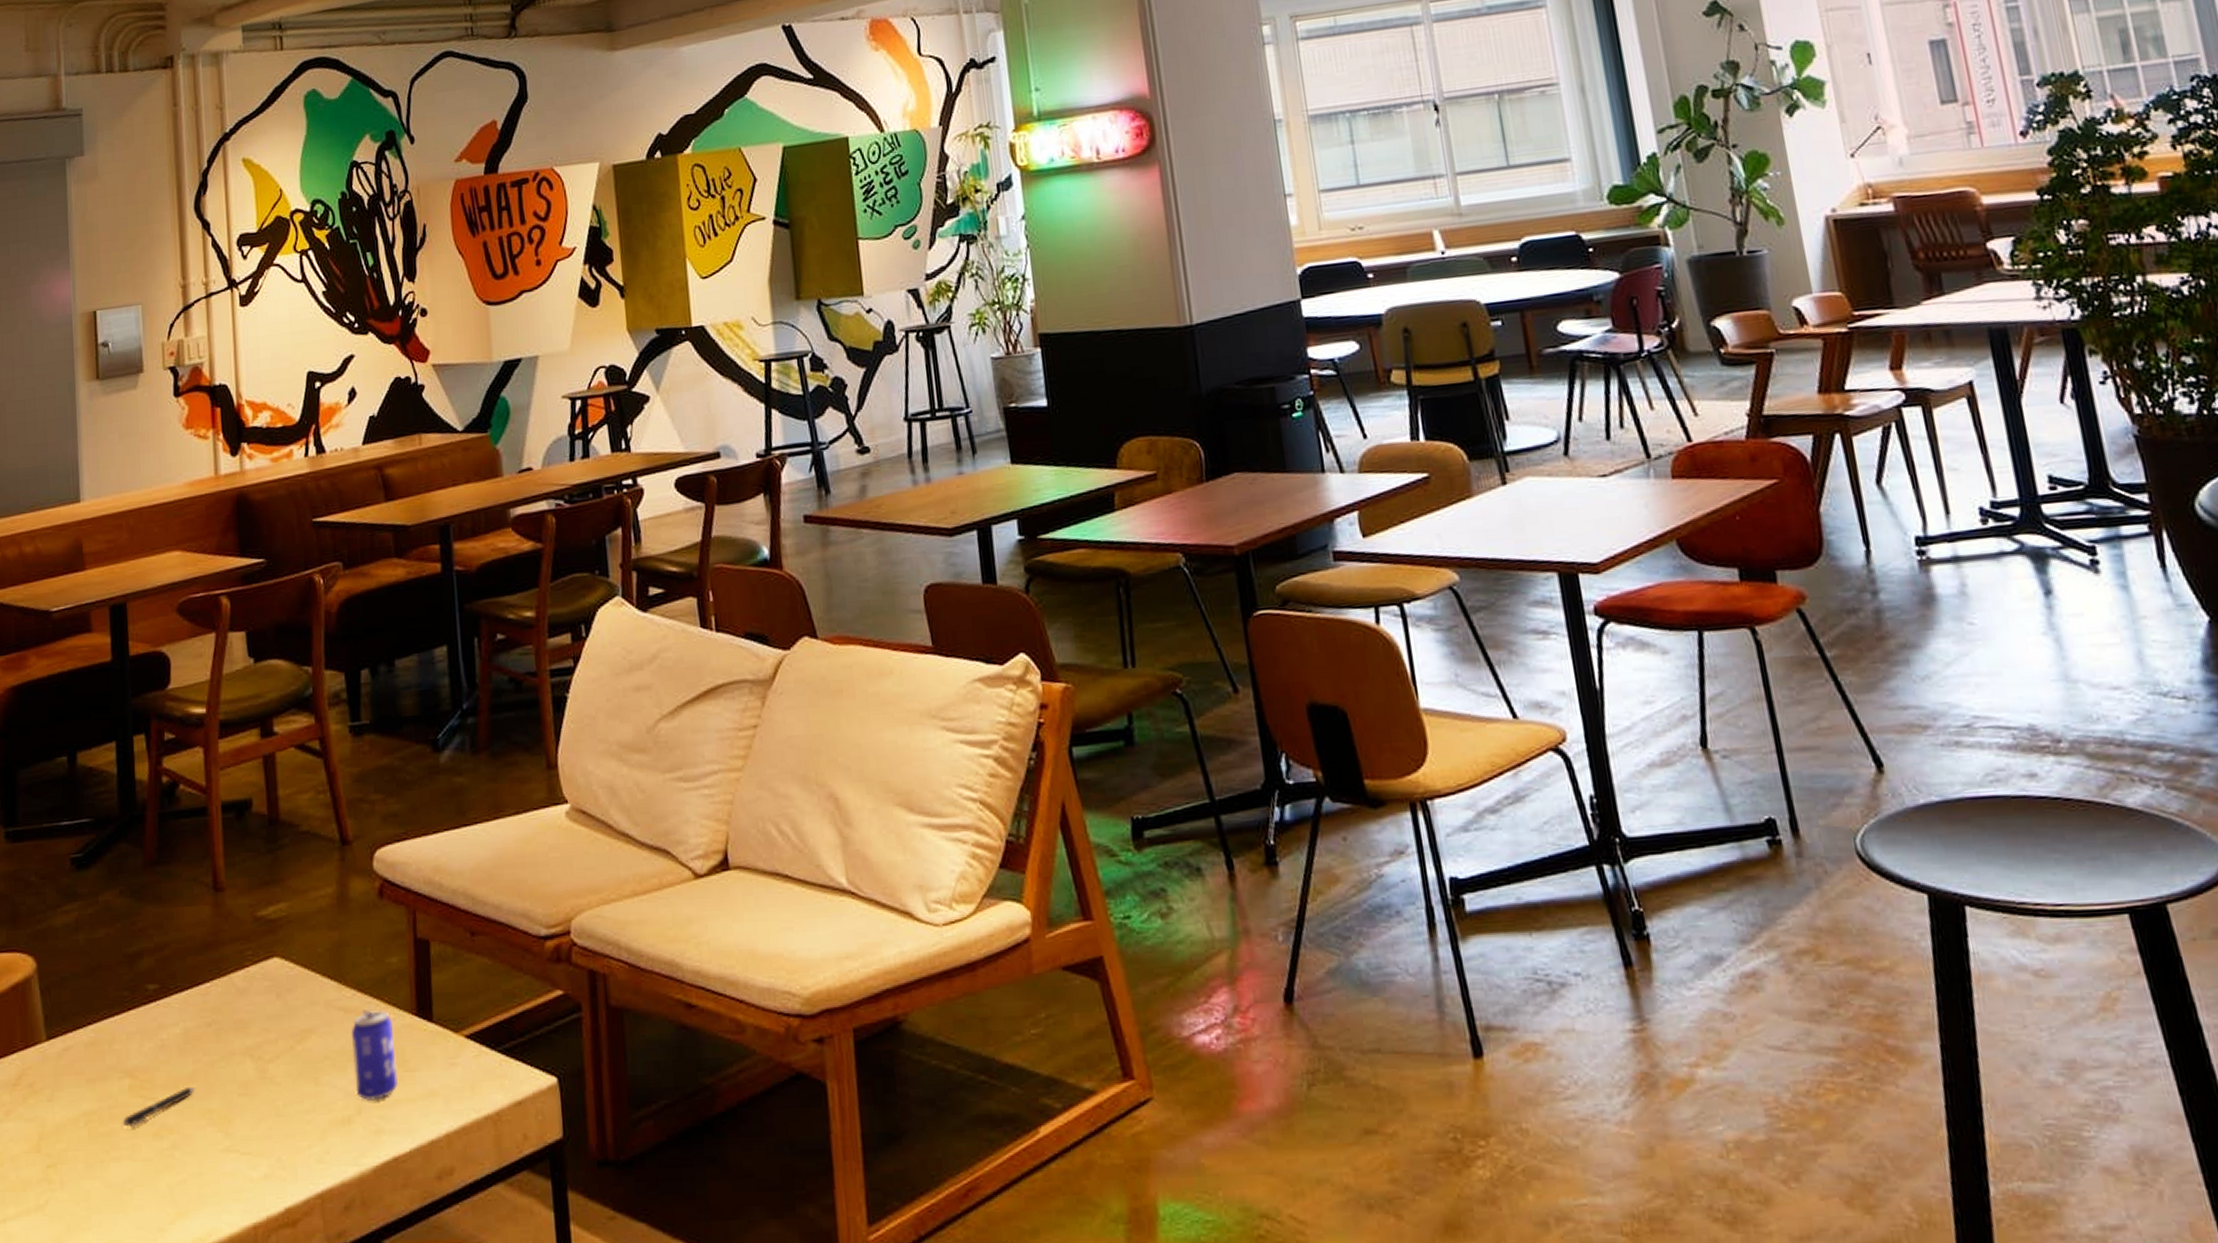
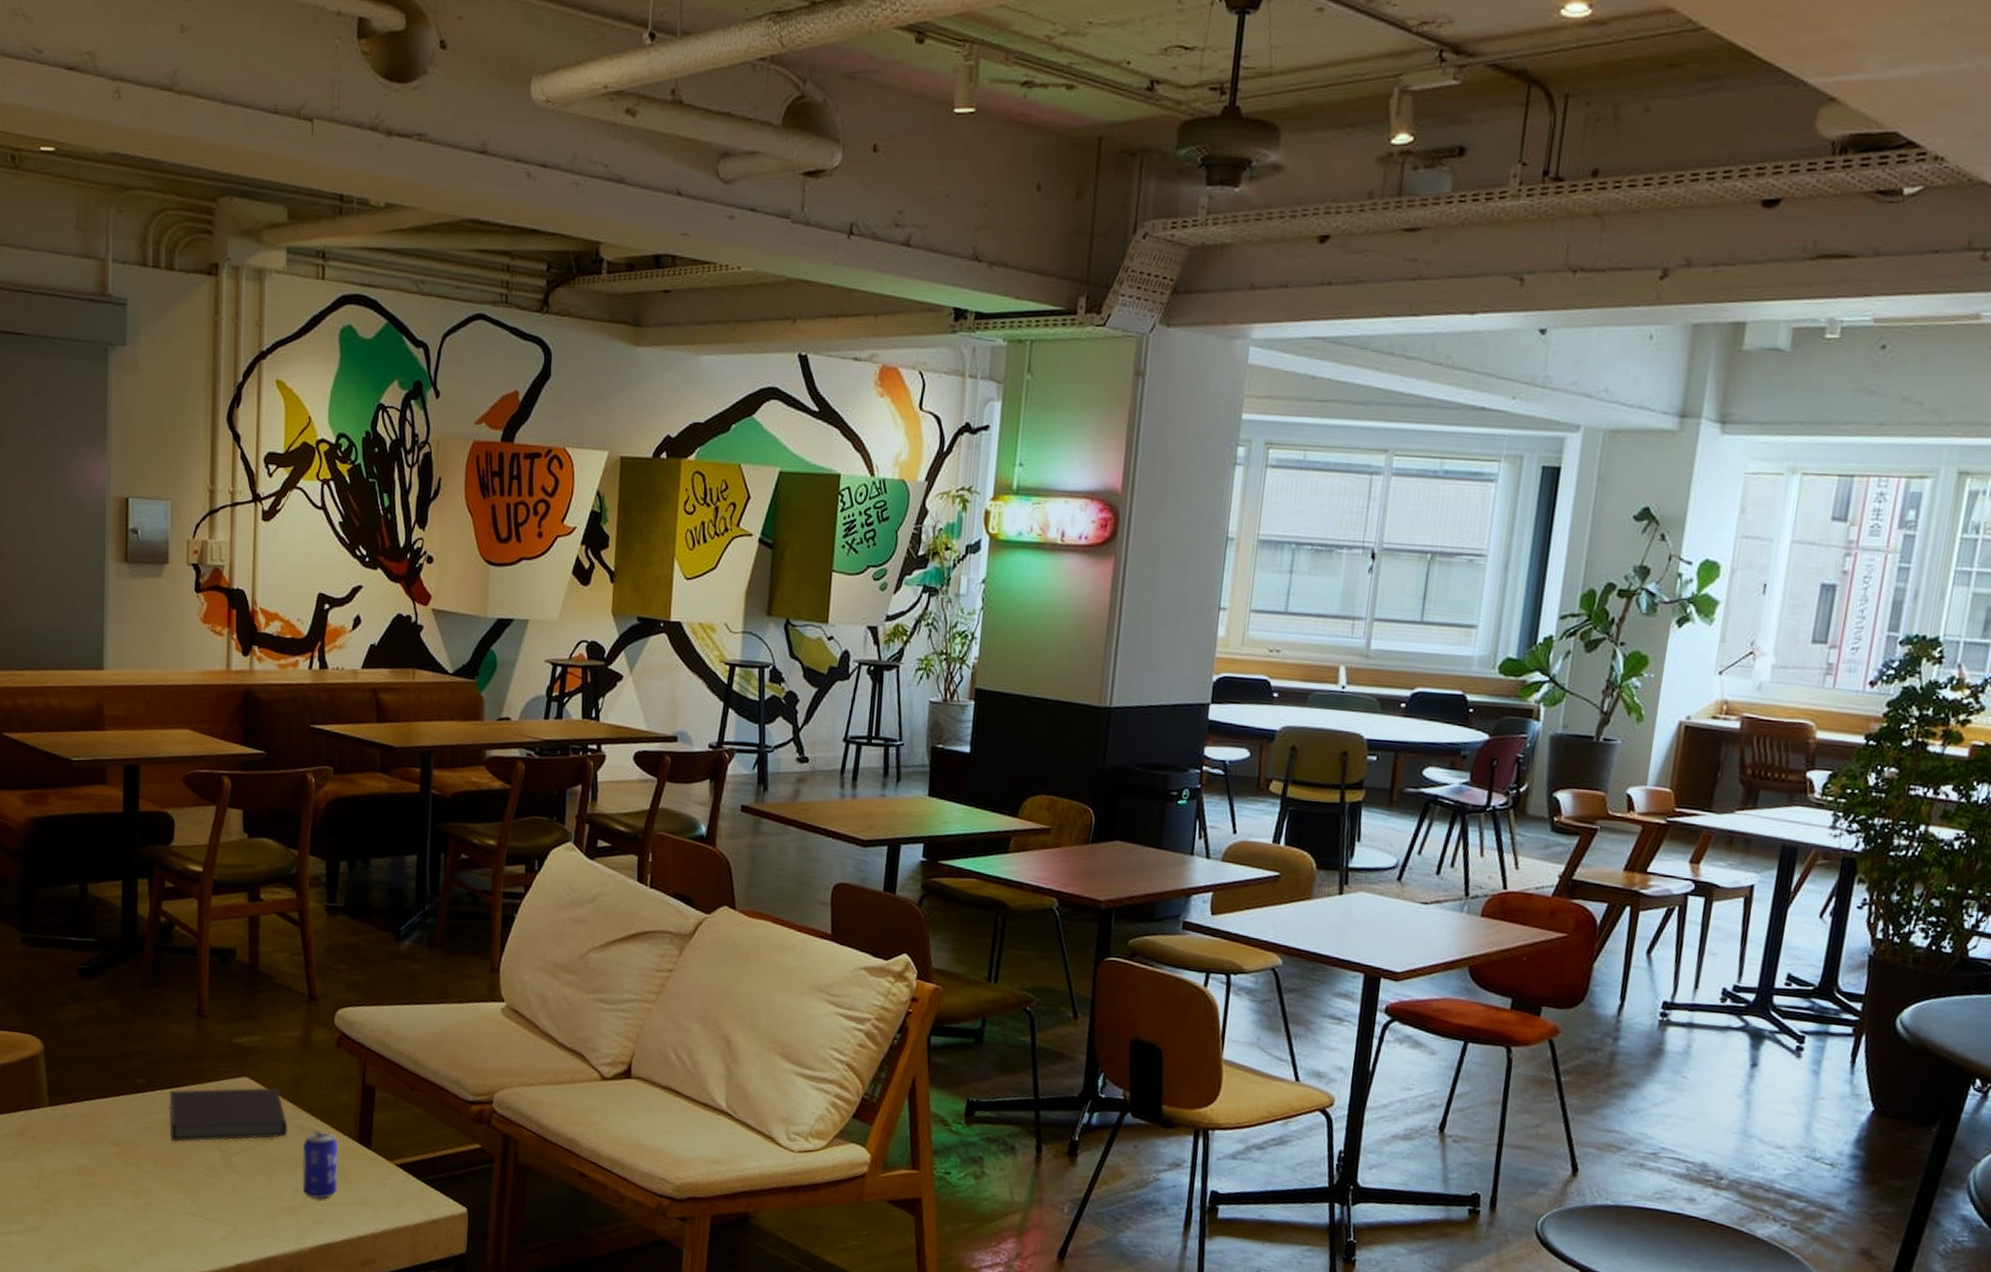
pen: present [122,1086,196,1127] -> none [108,1161,171,1184]
notebook: none [187,965,332,1059] -> present [169,1087,288,1142]

